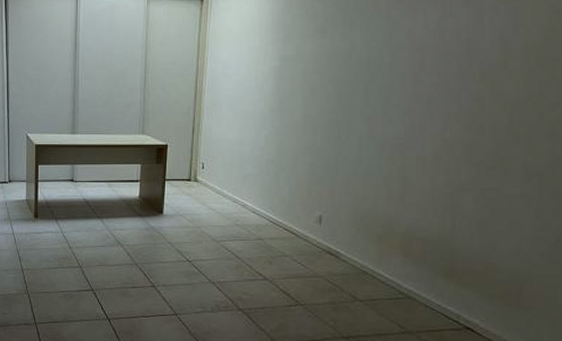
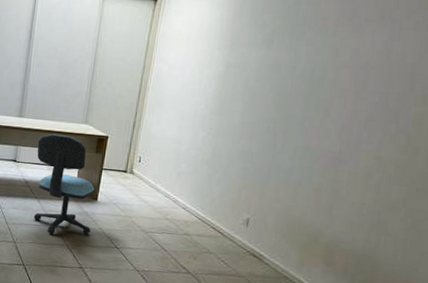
office chair: none [94,147,159,254] -> present [33,133,95,235]

